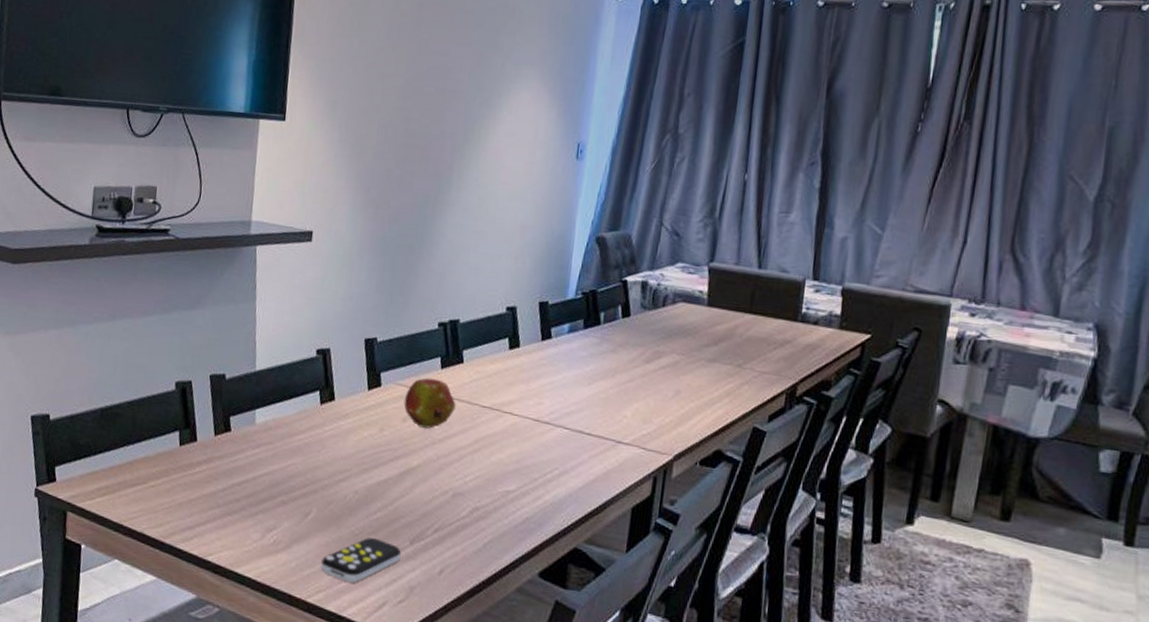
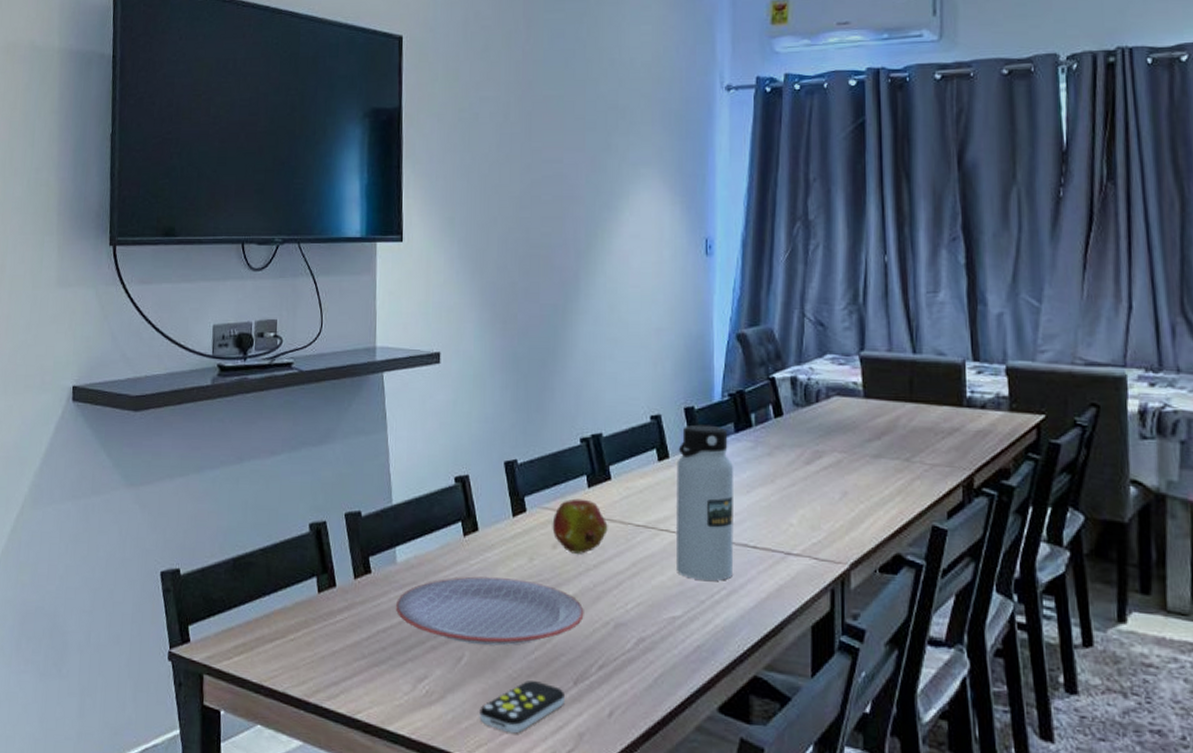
plate: none [252,441,426,505] -> present [396,576,584,646]
water bottle: none [515,318,578,462] -> present [676,424,734,581]

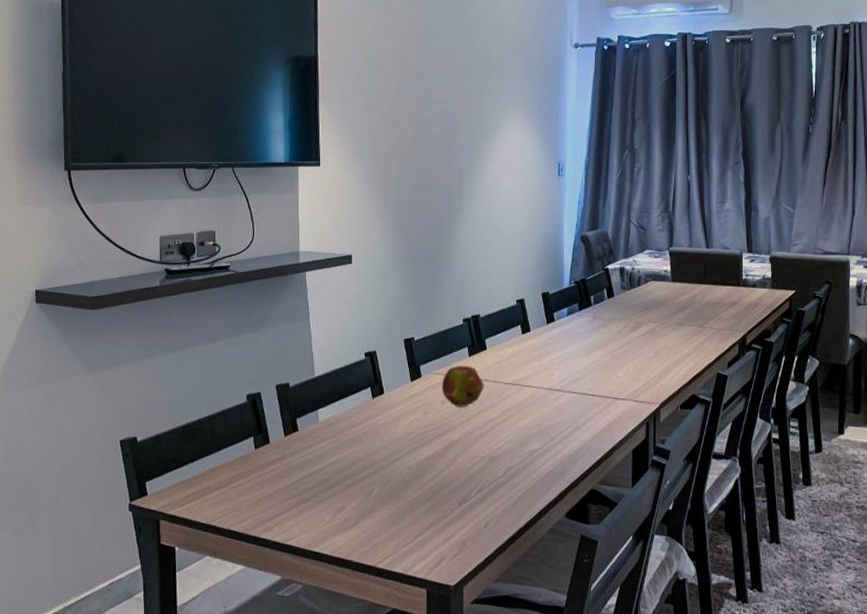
plate: present [396,576,584,646] -> none [319,429,466,480]
remote control: present [479,680,566,734] -> none [386,505,453,546]
water bottle: present [676,424,734,581] -> none [536,305,577,421]

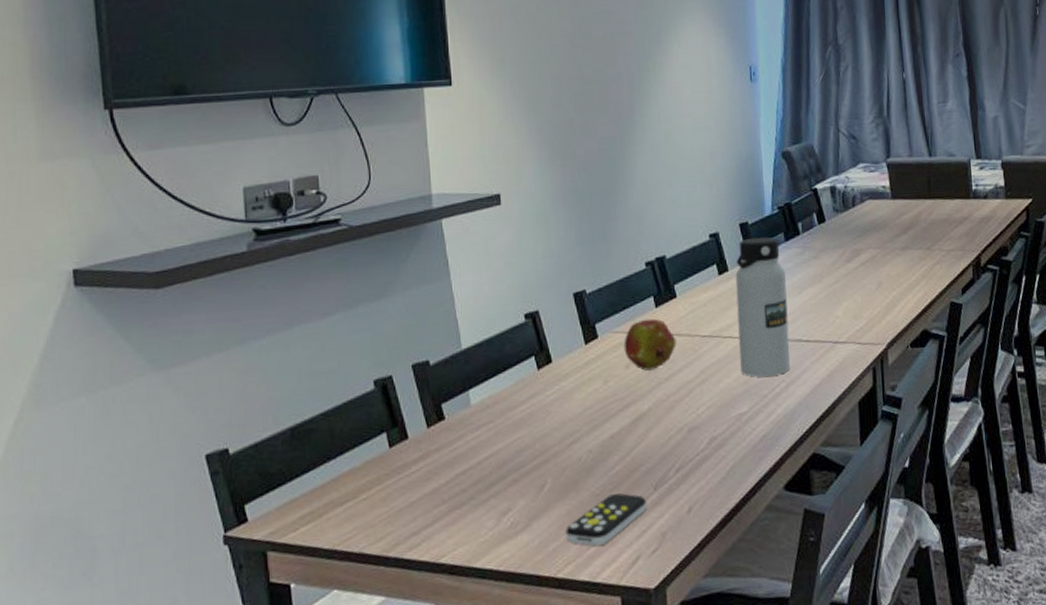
remote control: none [386,505,453,546] -> present [565,493,647,546]
water bottle: none [536,305,577,421] -> present [735,237,791,377]

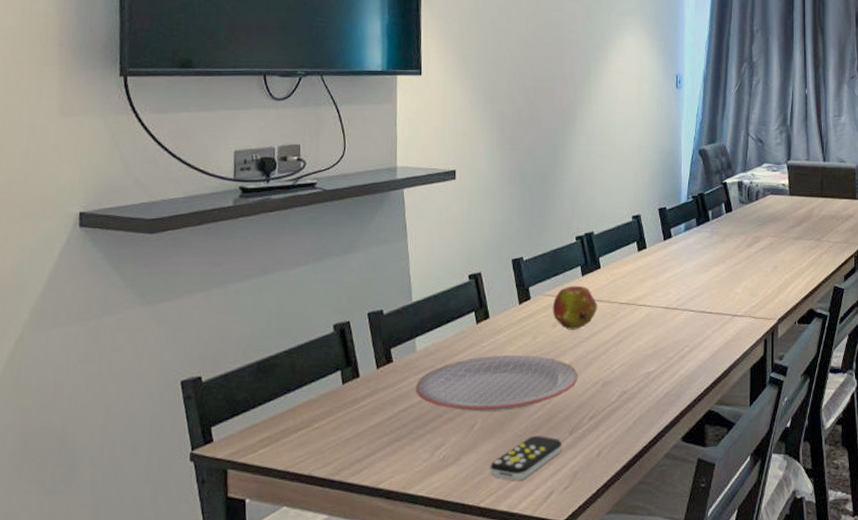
plate: none [474,402,660,471] -> present [416,355,578,412]
water bottle: present [735,237,791,377] -> none [652,221,695,341]

